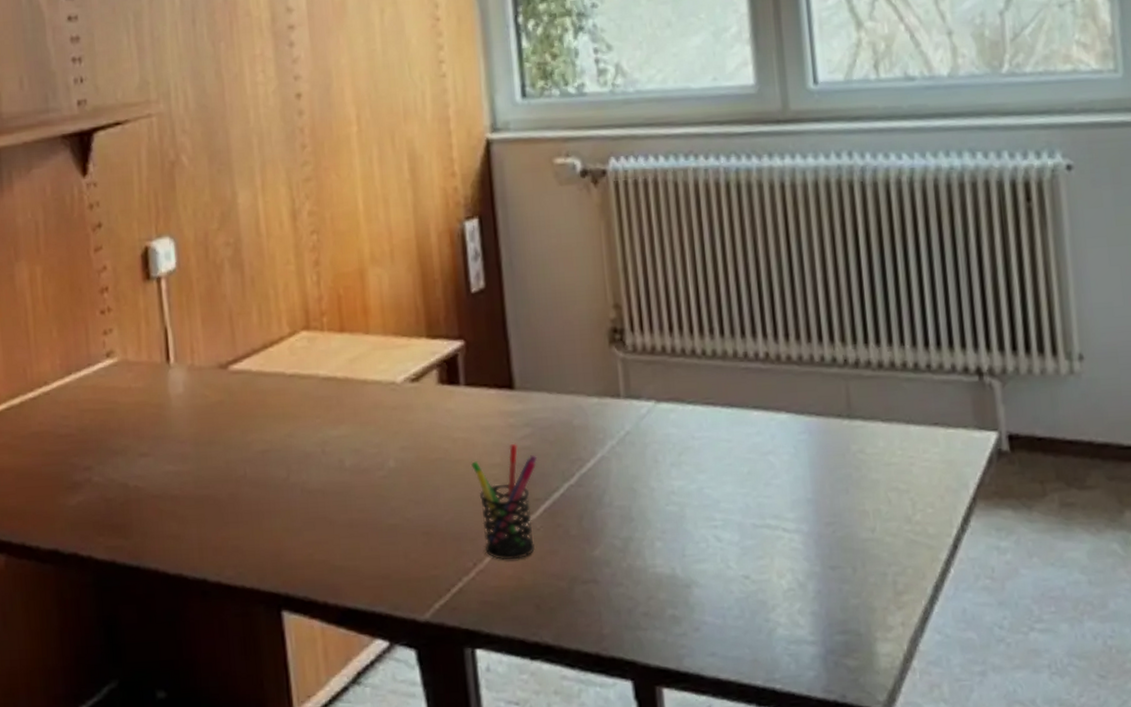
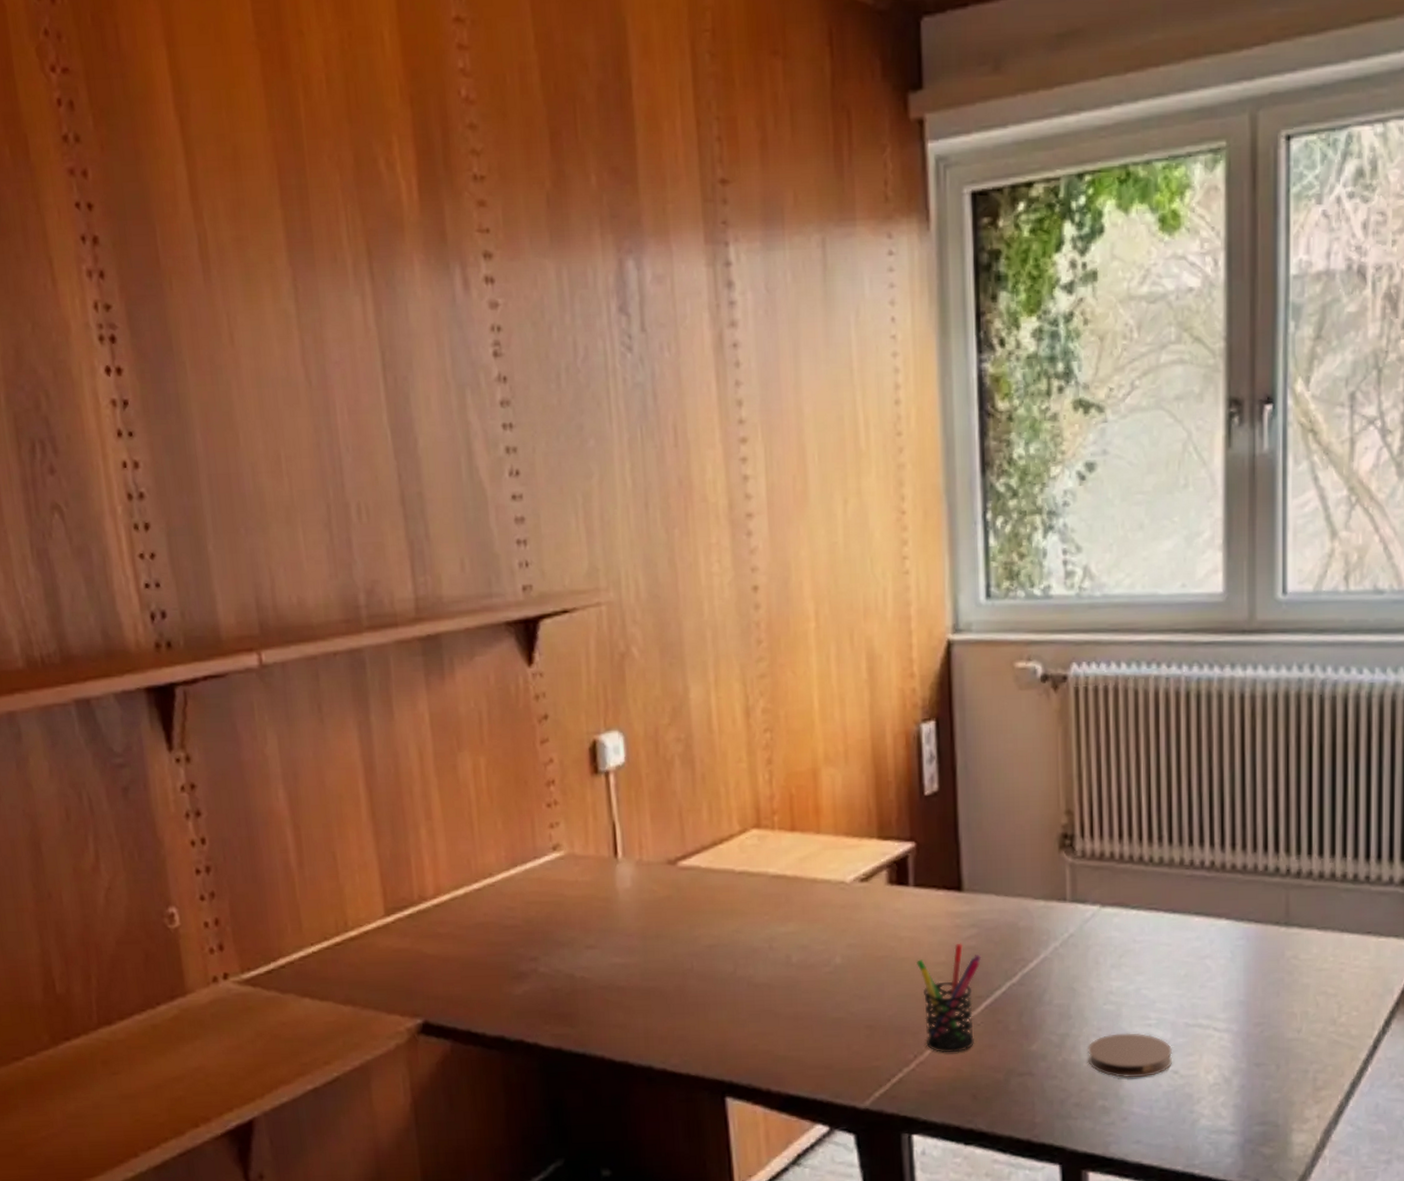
coaster: none [653,535,742,585] -> present [1088,1033,1172,1078]

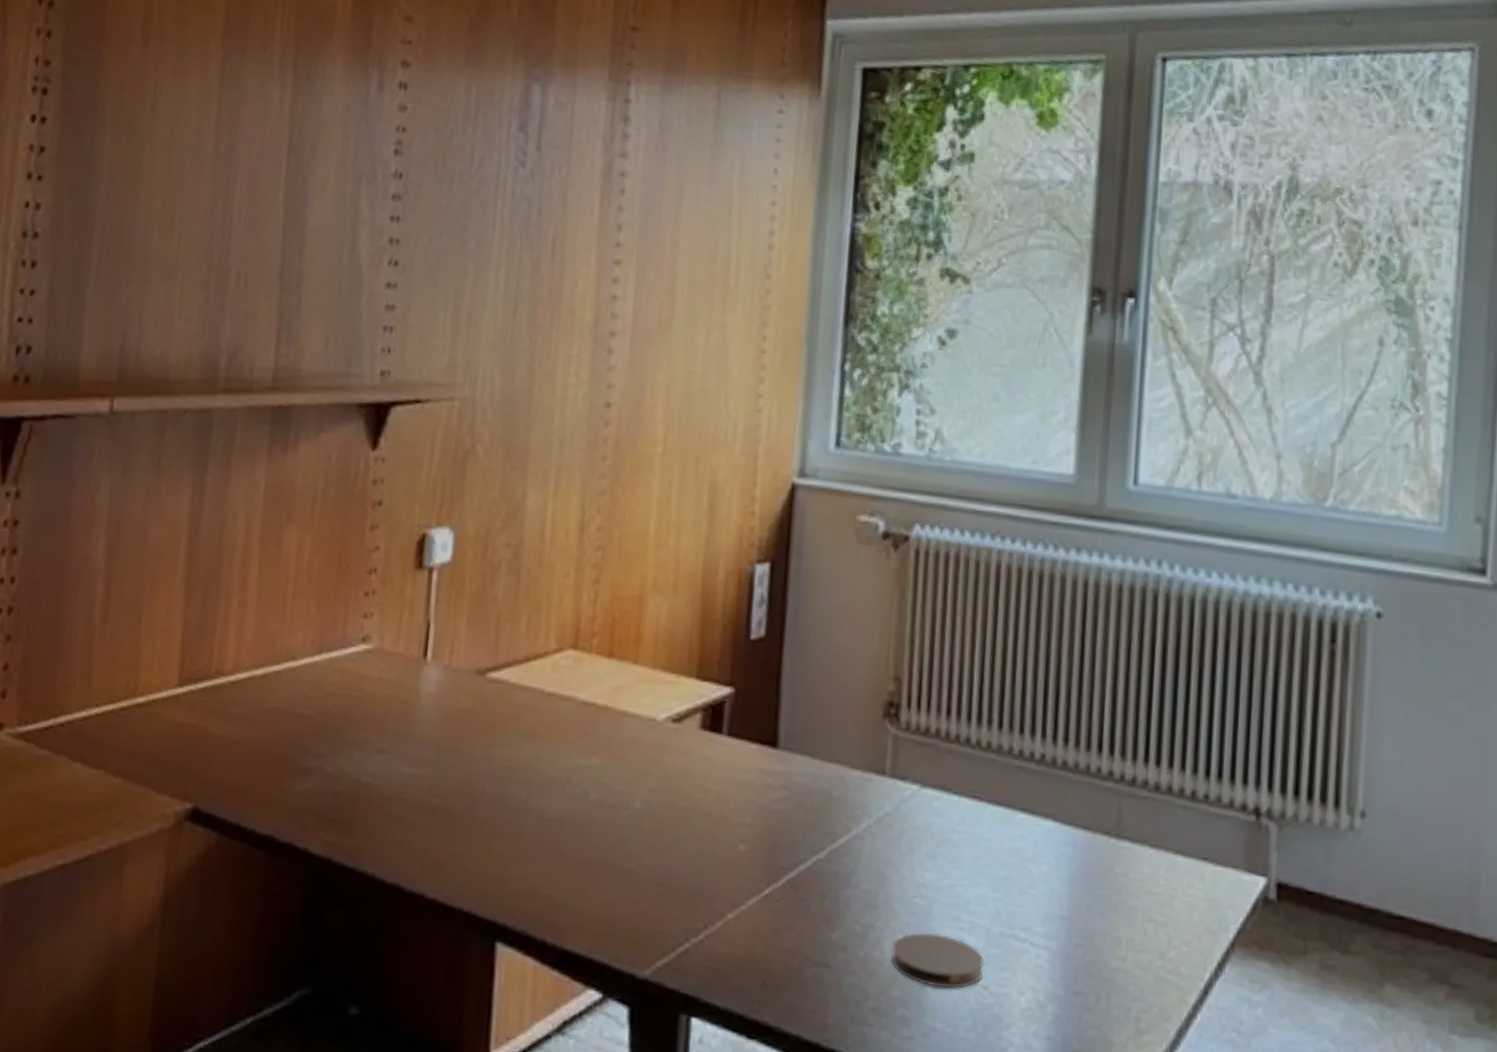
pen holder: present [917,943,982,1053] -> none [719,804,790,929]

